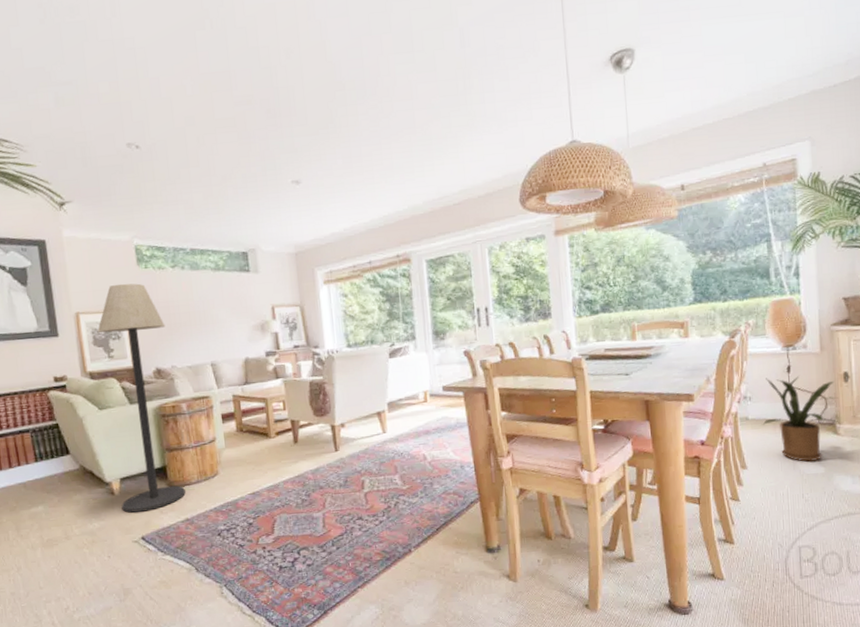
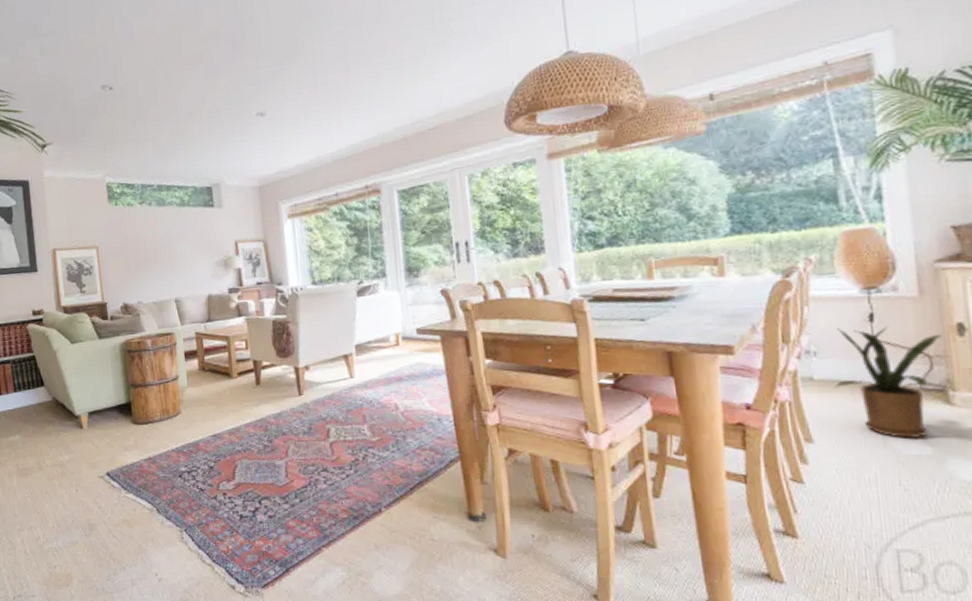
floor lamp: present [97,283,186,513] -> none [71,220,149,447]

